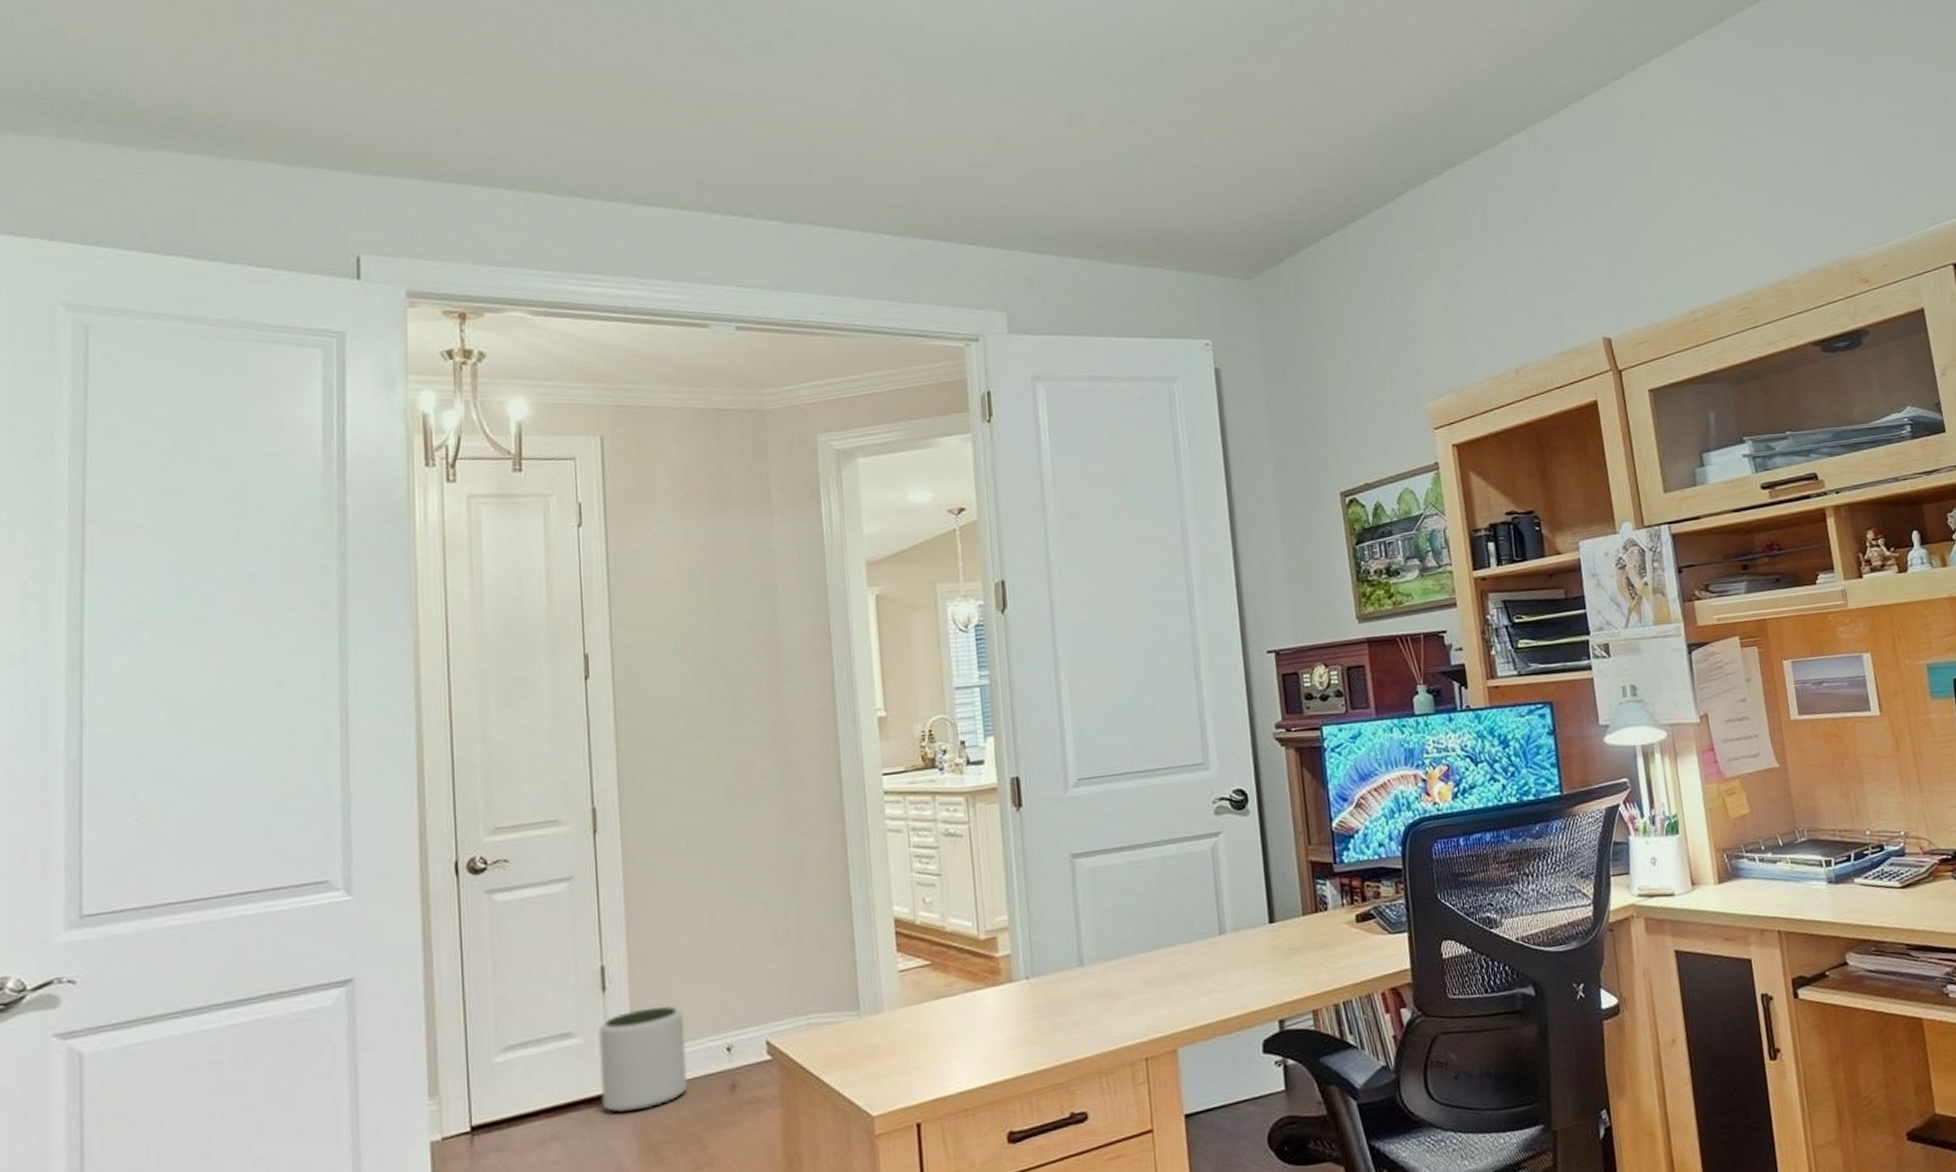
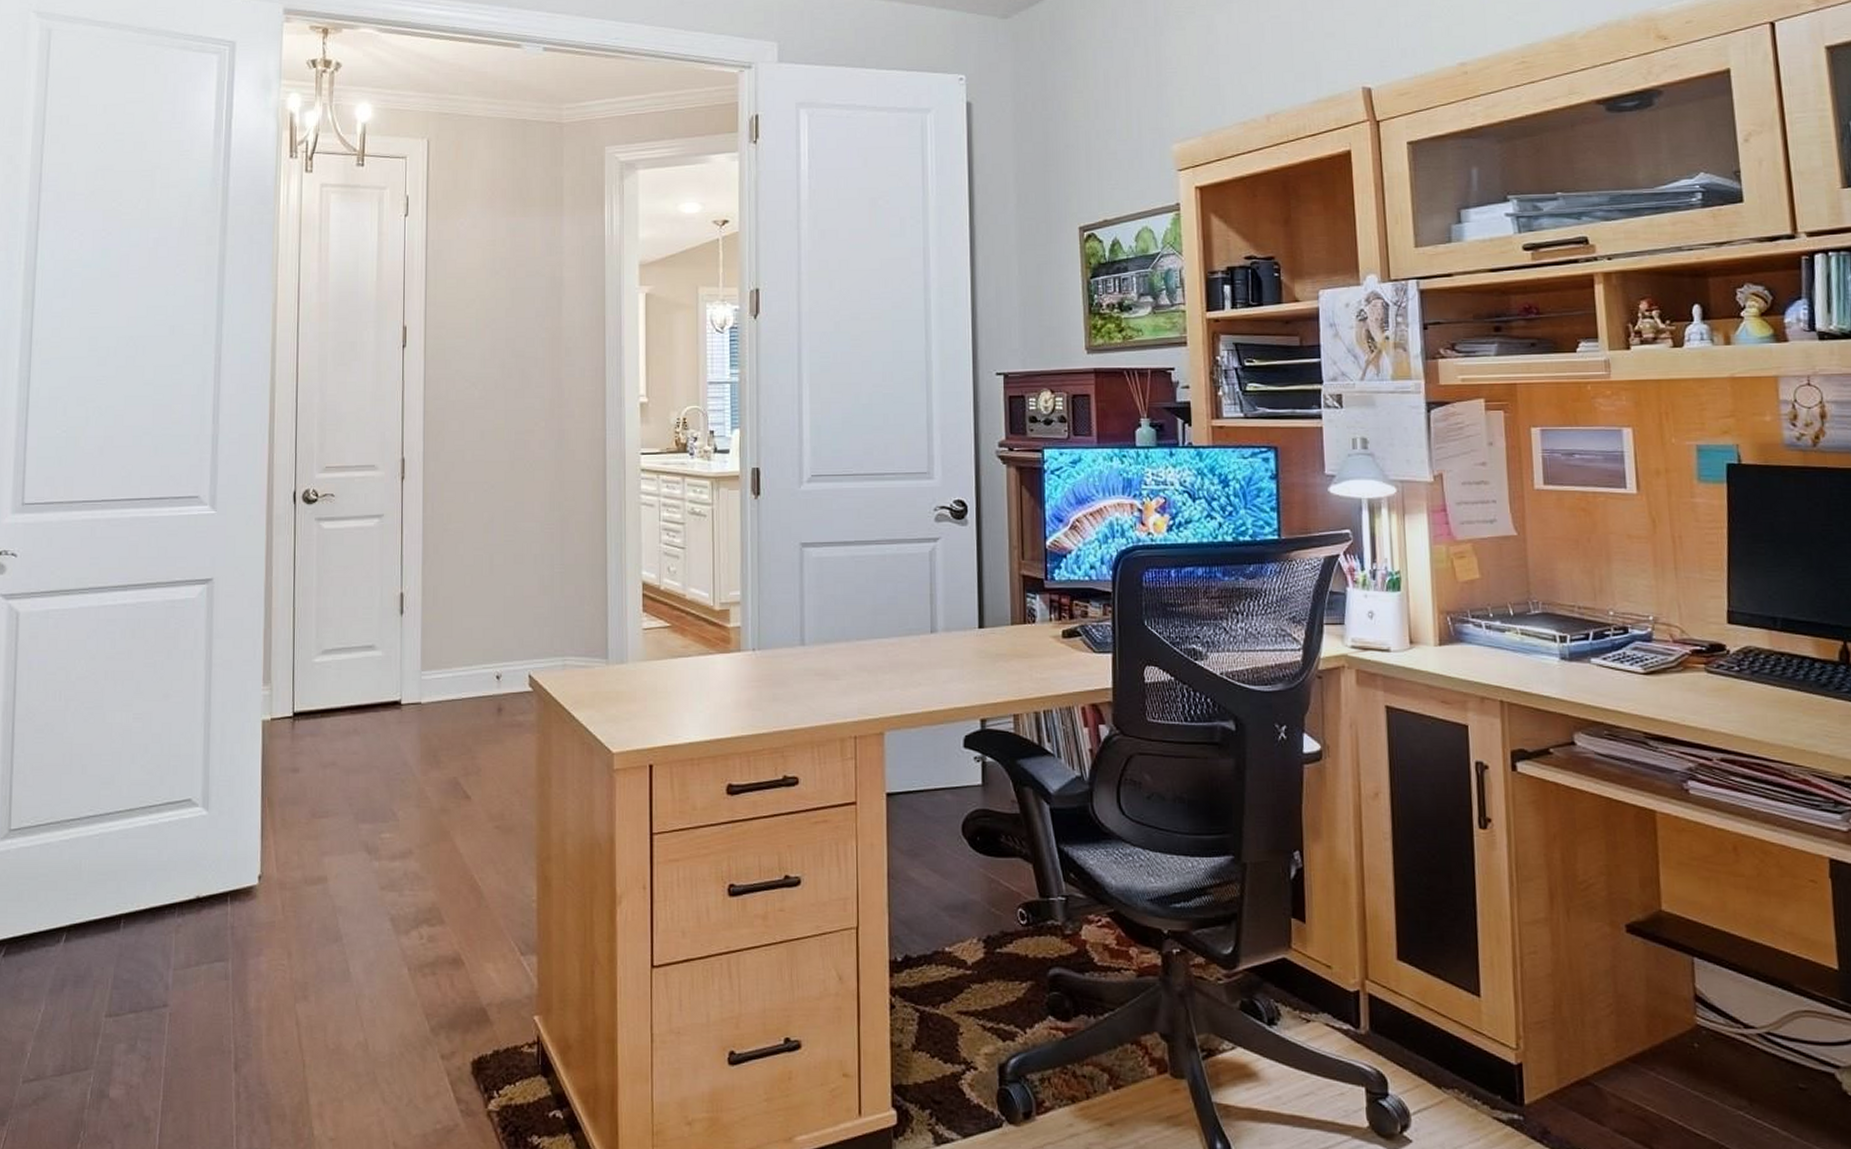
plant pot: present [598,1006,688,1113] -> none [395,633,464,719]

